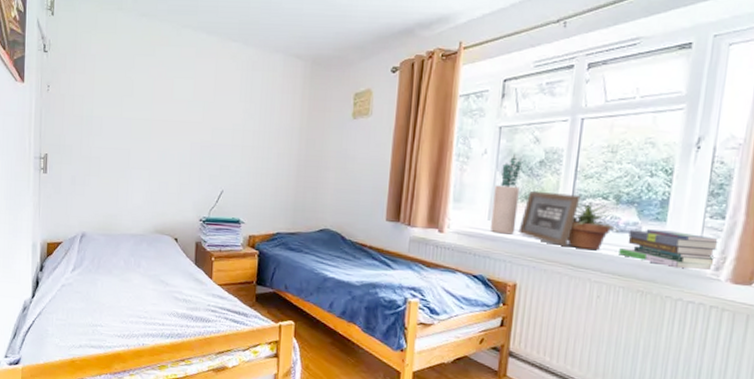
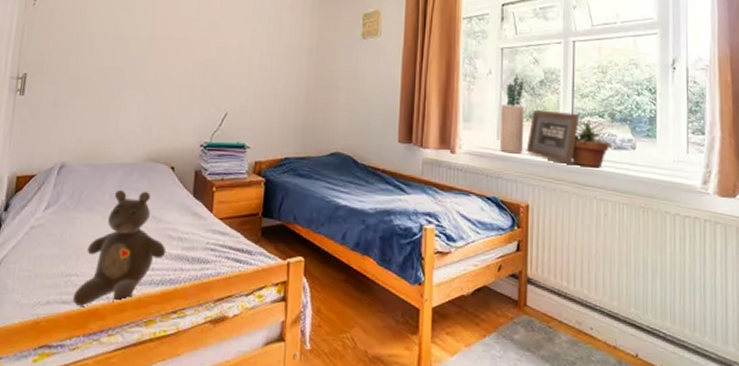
teddy bear: none [99,256,174,351] -> present [72,189,167,306]
books: present [619,229,718,271] -> none [619,146,703,185]

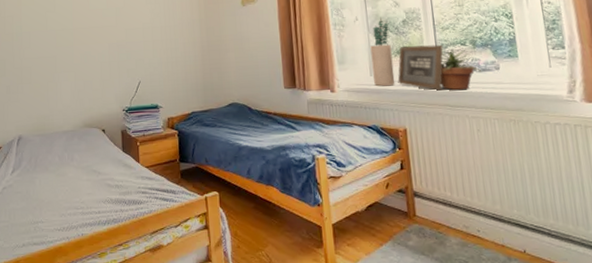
teddy bear: present [72,189,167,306] -> none [41,152,108,246]

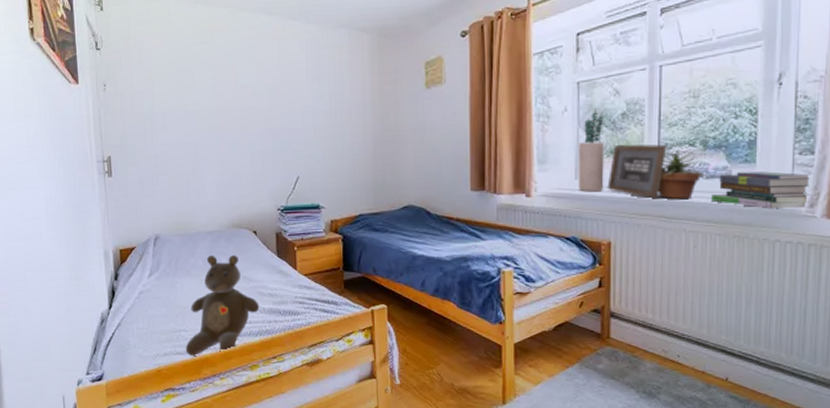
teddy bear: none [41,152,108,246] -> present [185,255,260,356]
books: none [485,64,568,96] -> present [711,171,810,209]

